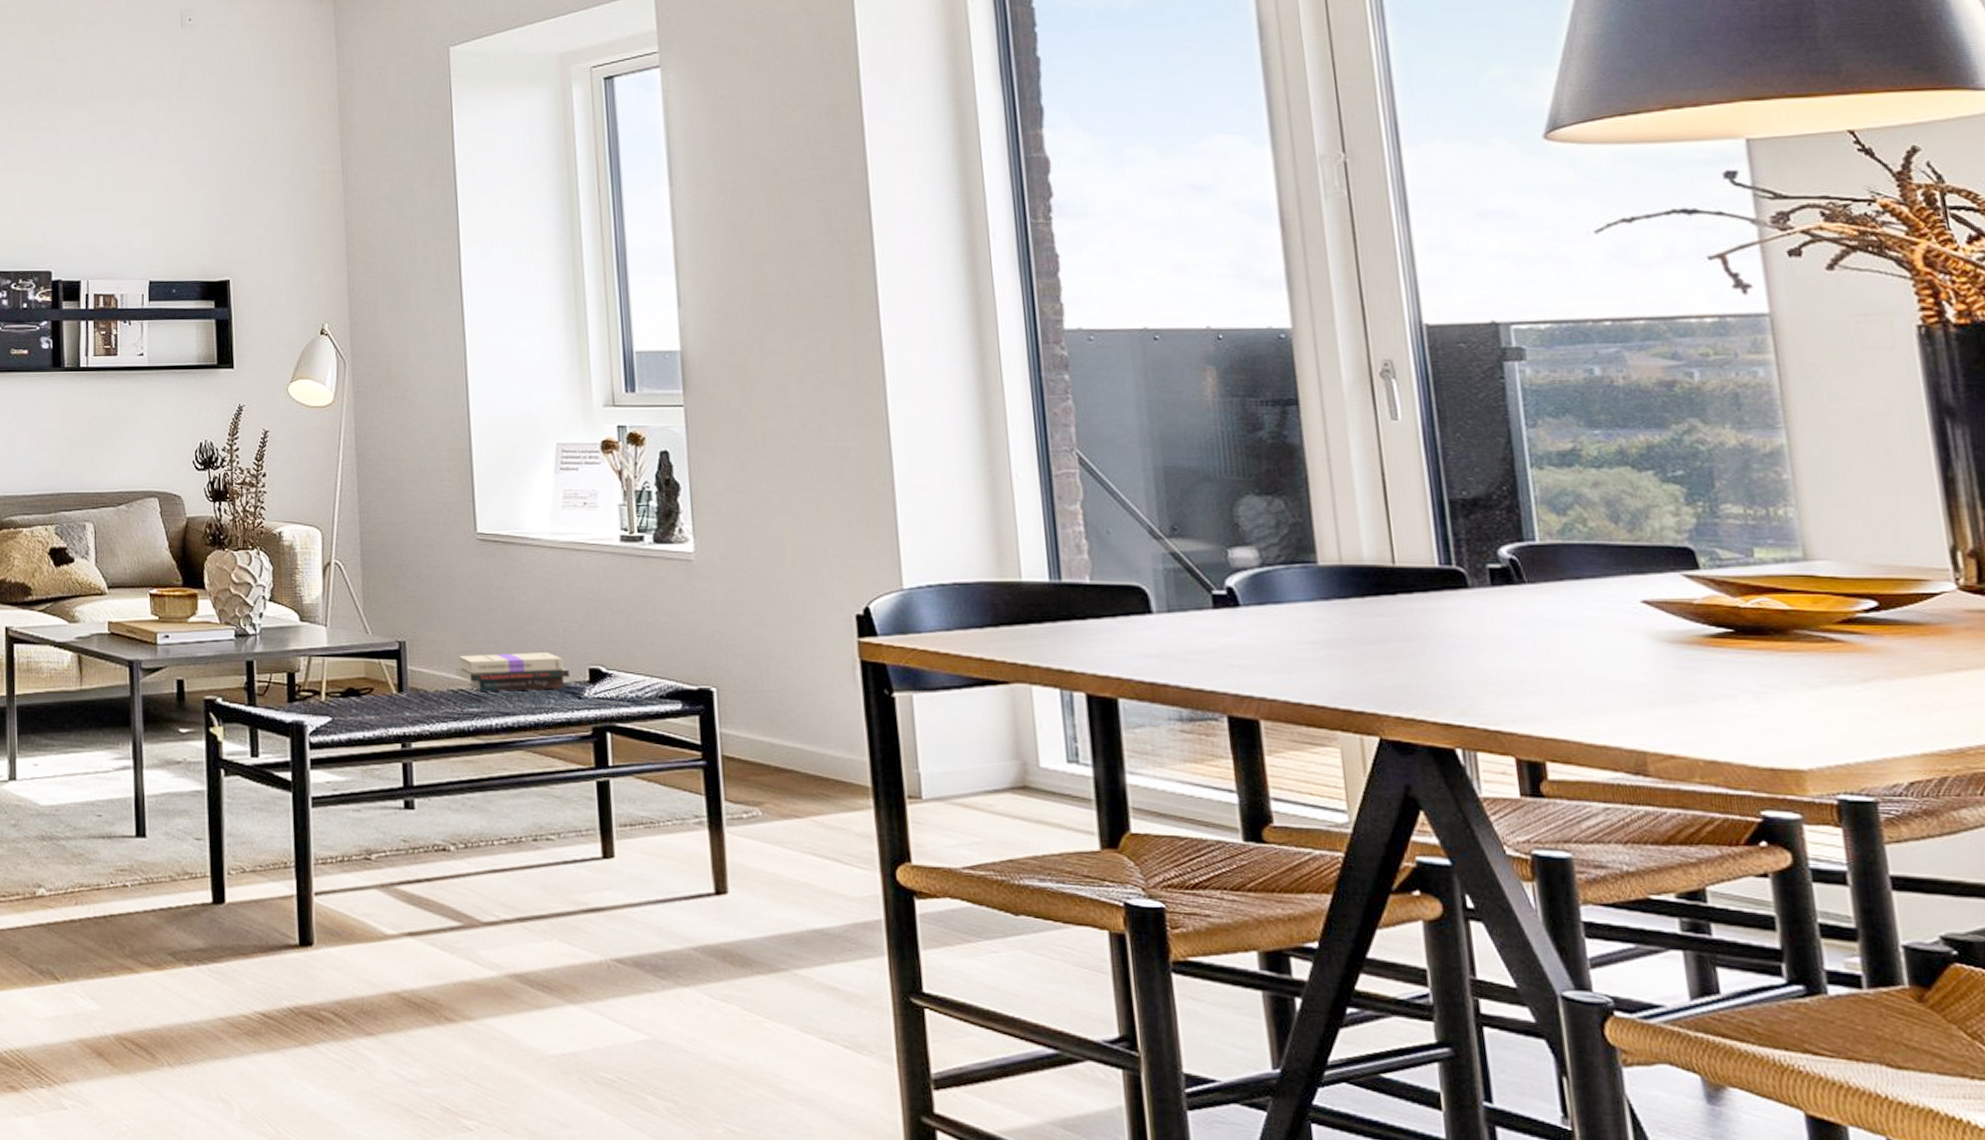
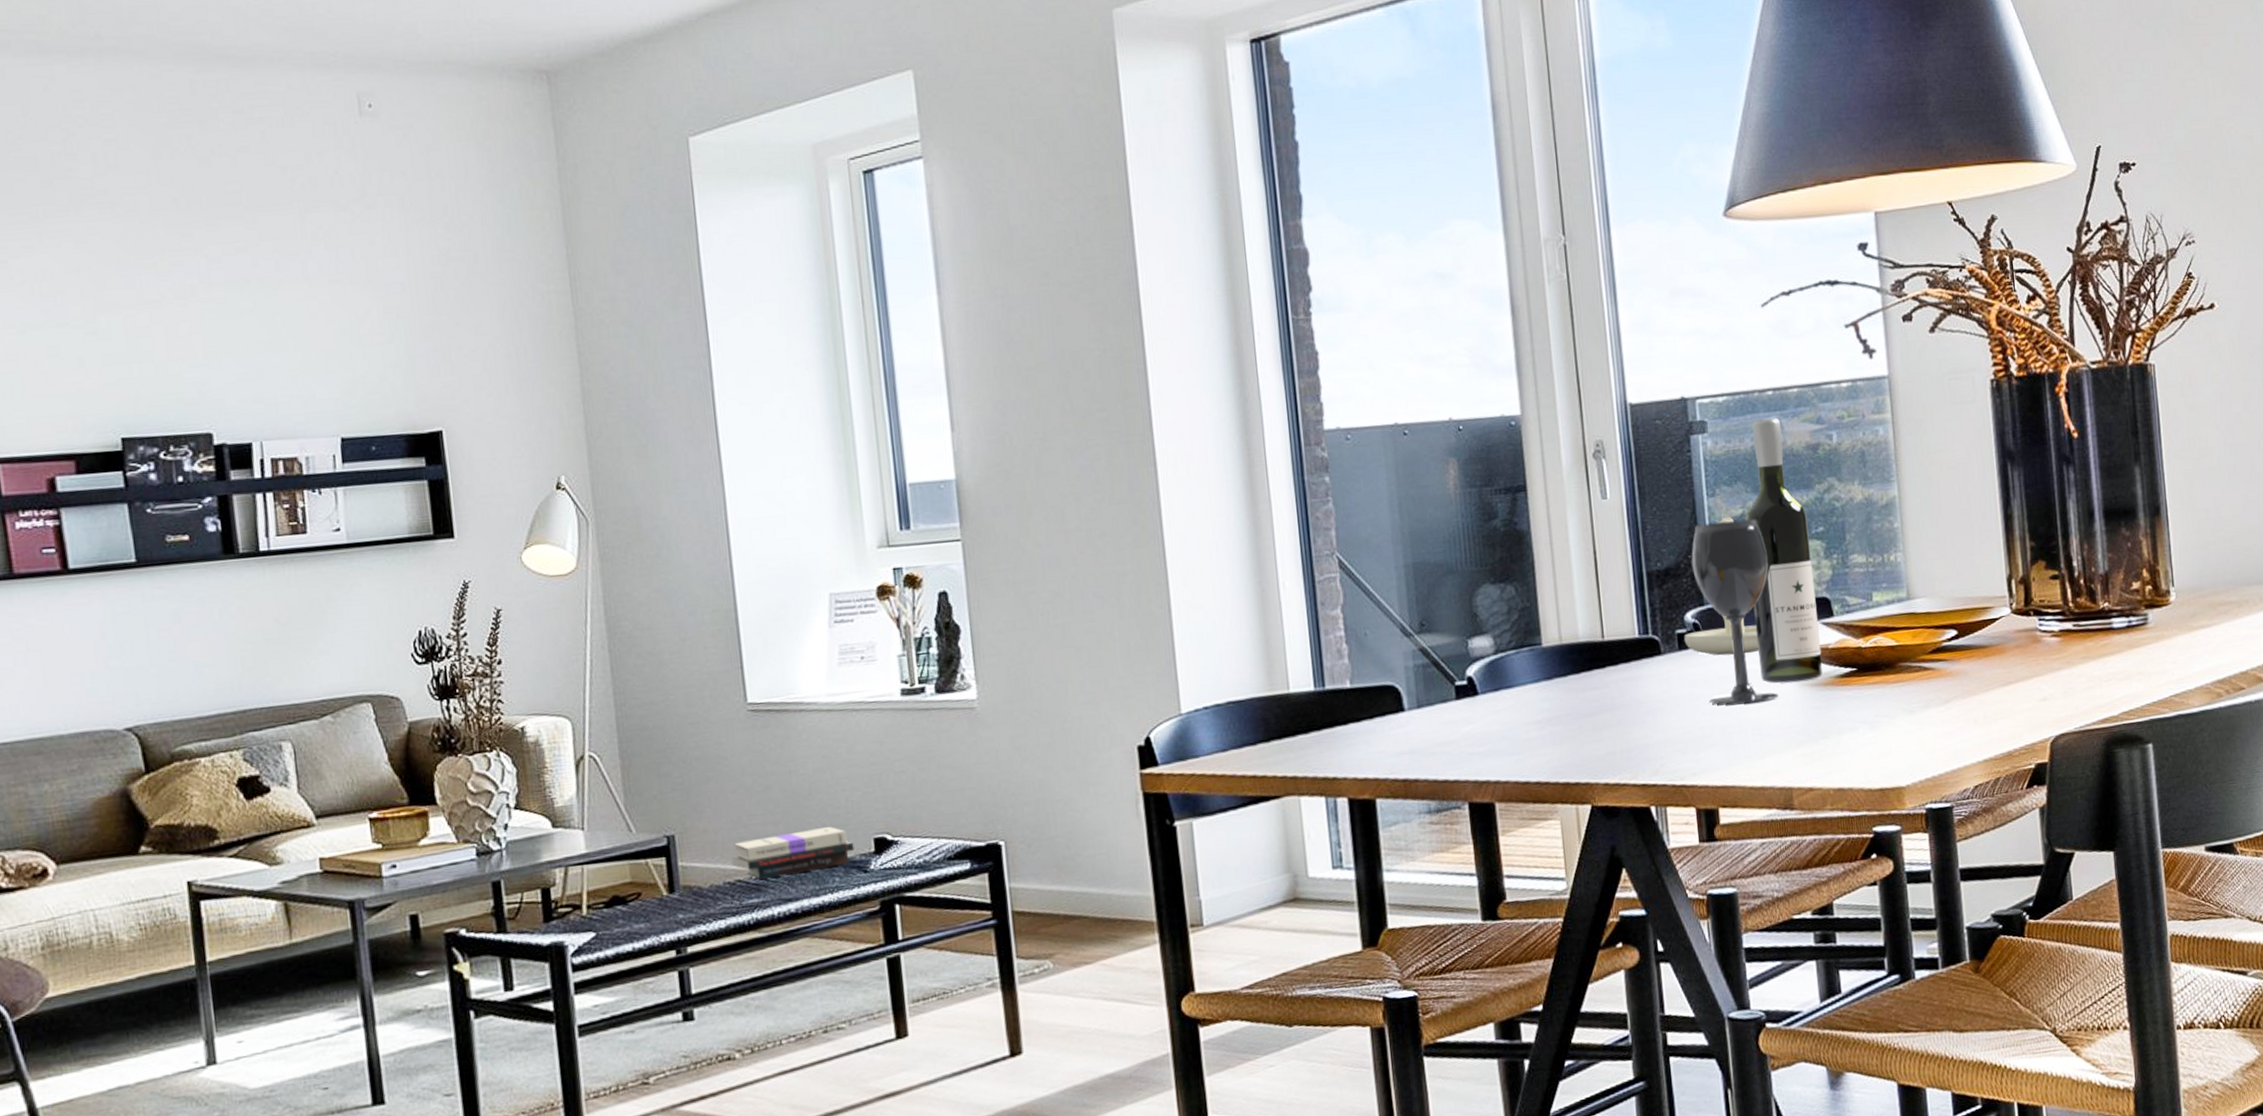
candle: none [1497,445,1599,599] -> present [1684,513,1760,656]
wine glass: none [1506,455,1625,651] -> present [1691,519,1779,705]
bottle: none [1576,351,1686,637] -> present [1745,418,1823,684]

